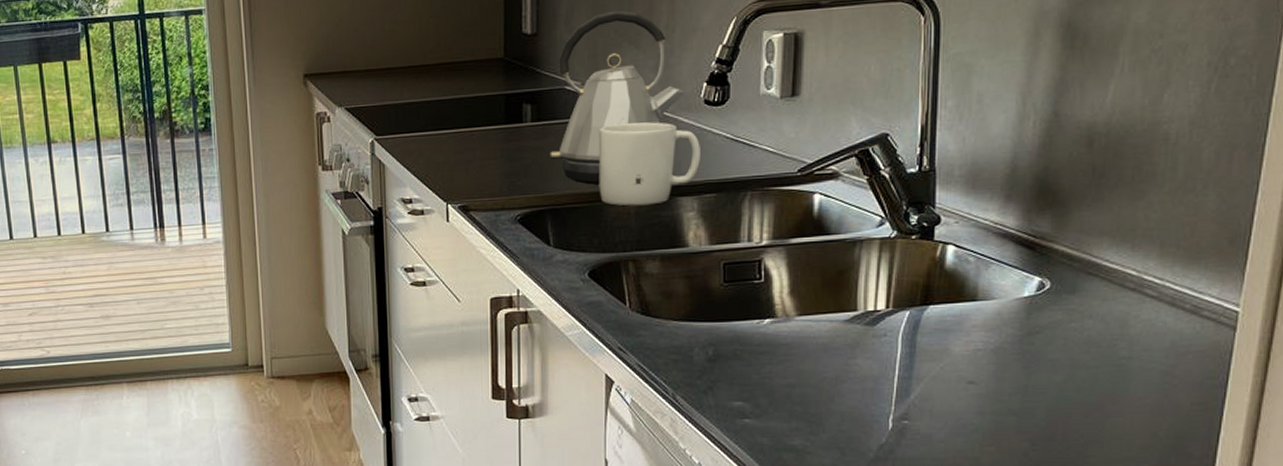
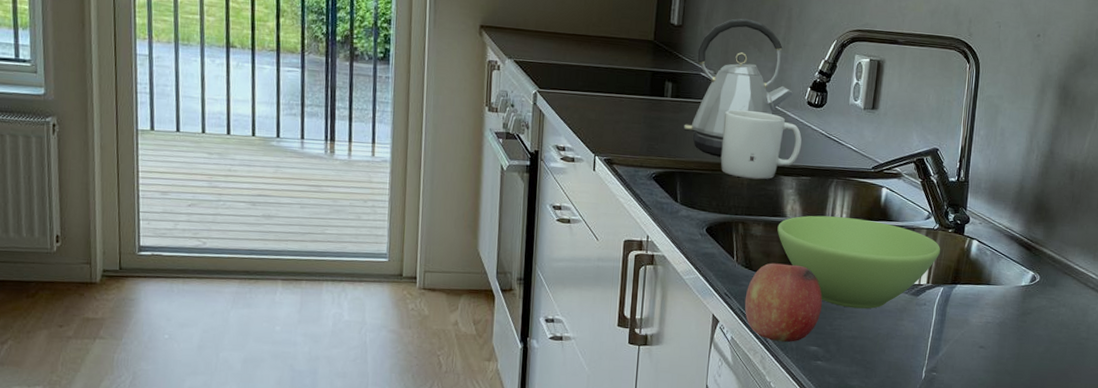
fruit: none [644,303,744,399] -> present [744,263,822,342]
bowl: none [678,237,903,350] -> present [777,215,941,309]

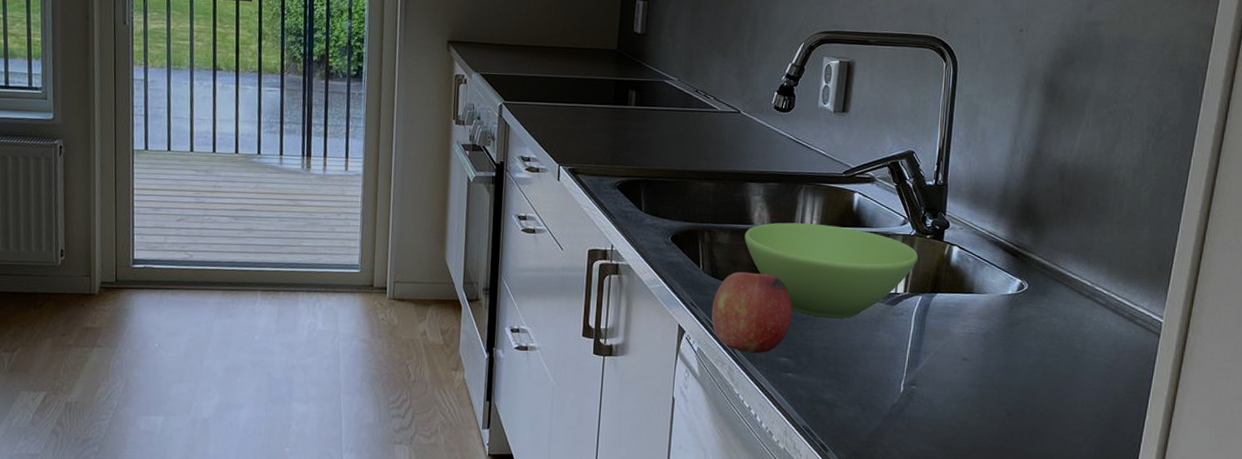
kettle: present [684,18,794,157] -> none [648,24,760,164]
mug: present [720,109,802,180] -> none [685,116,769,187]

